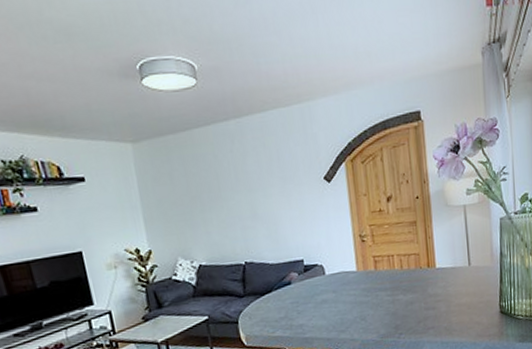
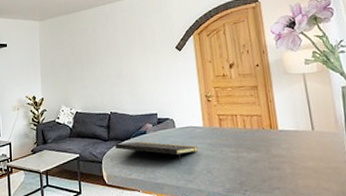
notepad: none [253,292,351,316] -> present [115,142,198,166]

